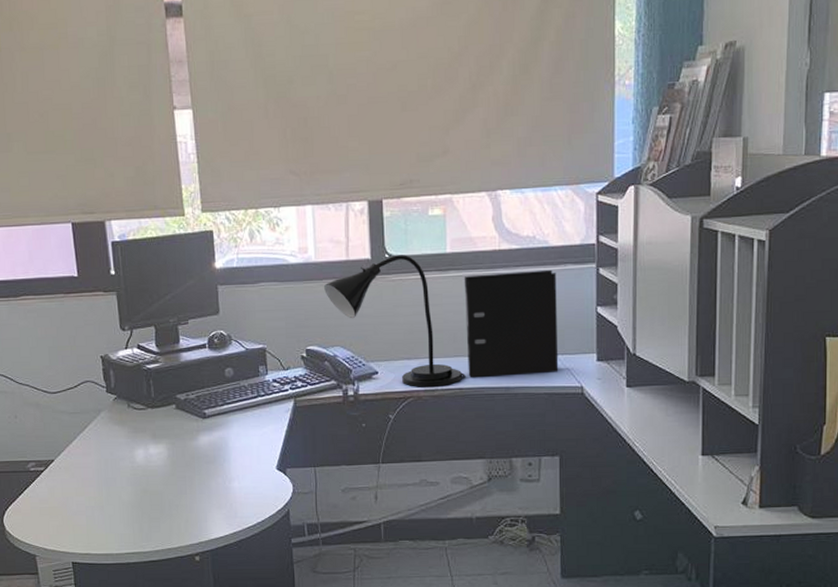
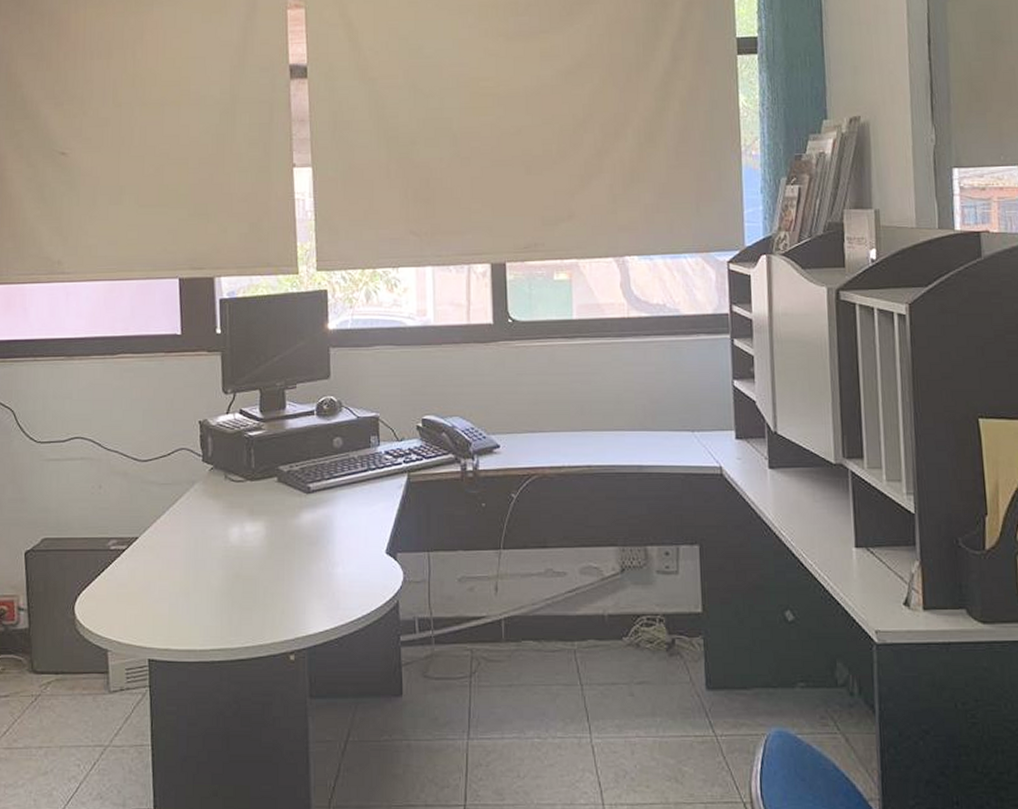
desk lamp: present [324,255,466,387] -> none [443,320,594,464]
binder: present [464,269,559,377] -> none [591,339,695,454]

